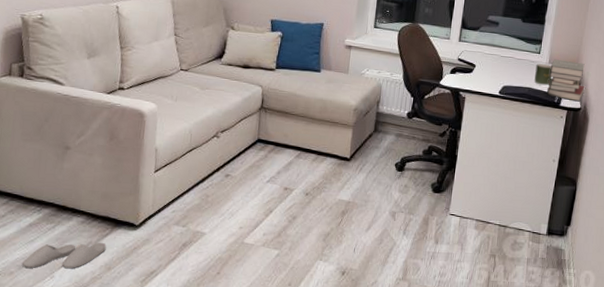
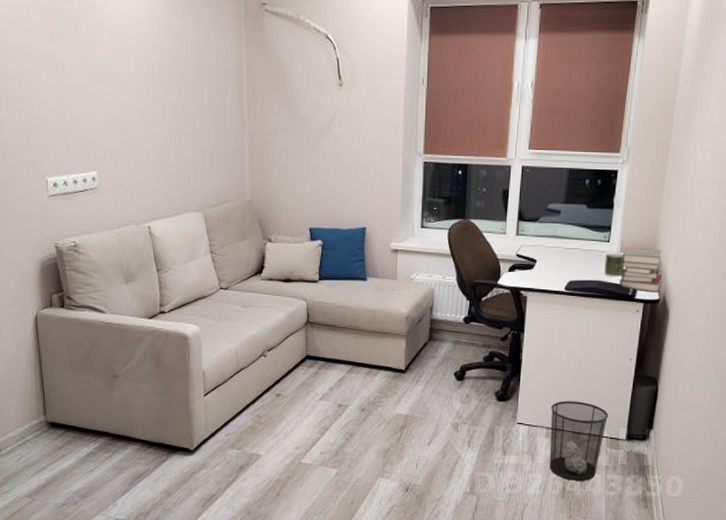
slippers: present [21,242,107,268] -> none [84,468,164,497]
waste bin: none [476,195,532,272] -> present [549,401,609,481]

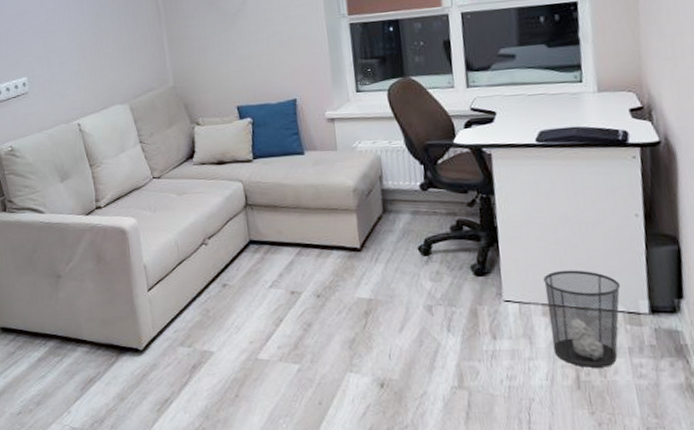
mug: present [604,253,625,278] -> none [580,93,608,122]
books: present [619,246,663,293] -> none [601,83,661,134]

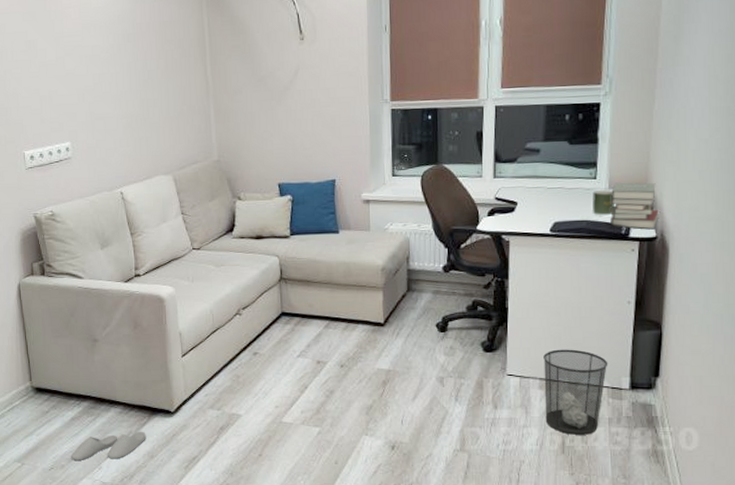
slippers: none [38,371,115,404] -> present [70,431,146,460]
mug: none [580,93,608,122] -> present [592,190,616,216]
books: none [601,83,661,134] -> present [610,182,659,230]

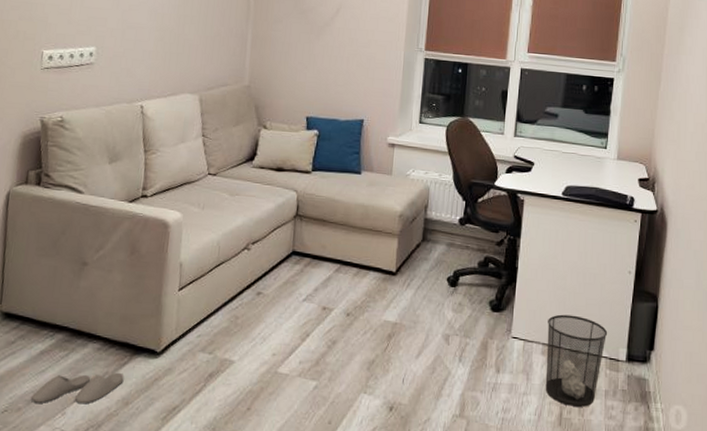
mug: present [592,190,616,216] -> none [602,160,622,186]
books: present [610,182,659,230] -> none [617,154,660,203]

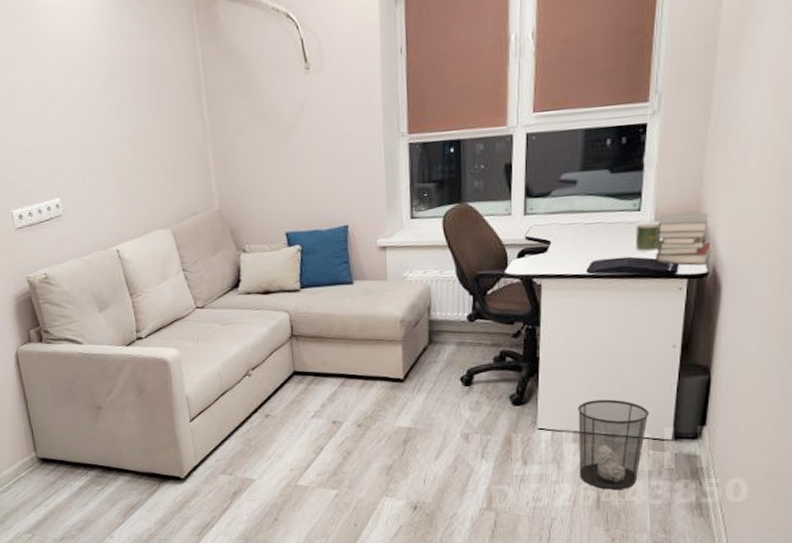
slippers: present [30,372,124,403] -> none [81,499,157,530]
mug: none [602,160,622,186] -> present [636,223,662,252]
books: none [617,154,660,203] -> present [656,212,712,265]

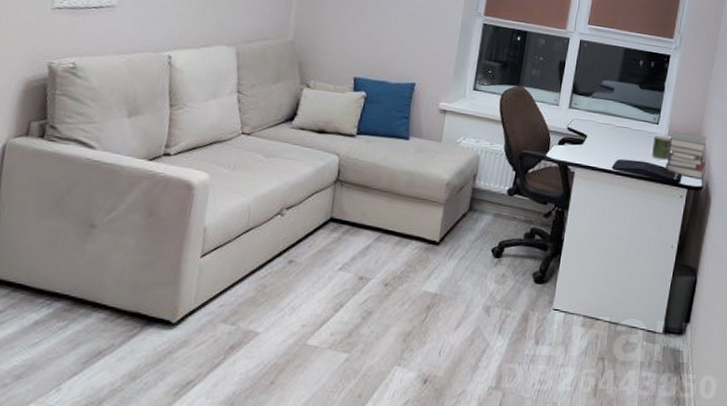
waste bin: present [578,399,650,490] -> none [582,287,647,378]

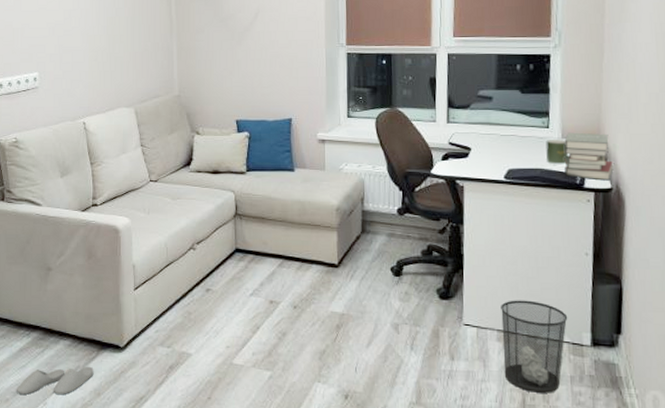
slippers: none [19,344,133,379] -> present [16,366,94,395]
waste bin: none [582,287,647,378] -> present [501,300,568,393]

